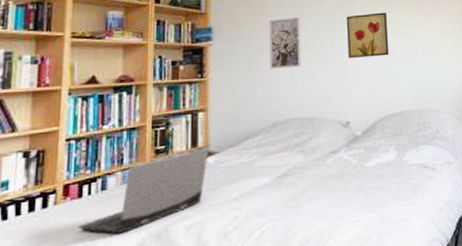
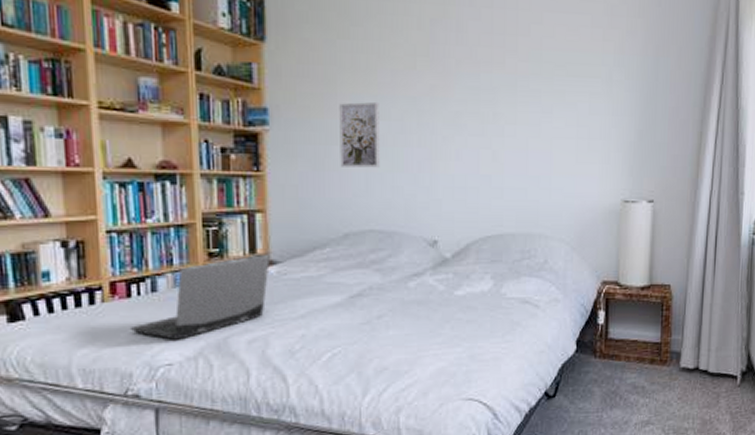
wall art: present [347,12,390,58] -> none [439,103,492,162]

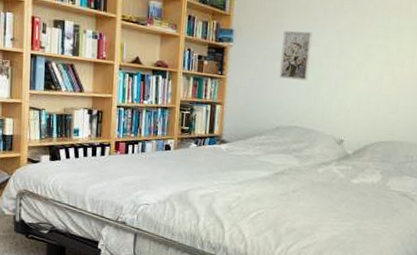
laptop computer: present [129,254,270,340] -> none [124,135,222,188]

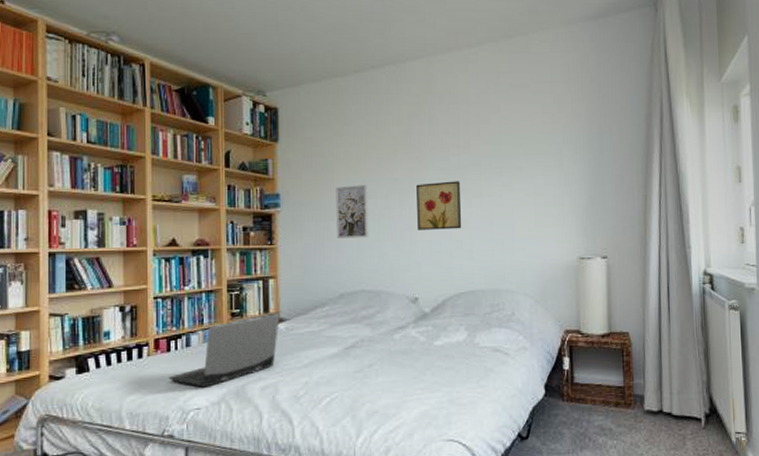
laptop computer: none [124,135,222,188] -> present [168,313,280,388]
wall art: none [352,38,397,85] -> present [417,181,462,230]

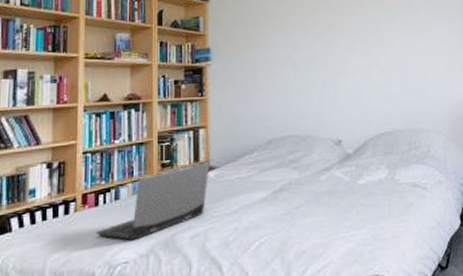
wall art: present [336,185,369,239] -> none [263,38,295,88]
wall art: present [417,181,462,230] -> none [338,32,380,78]

